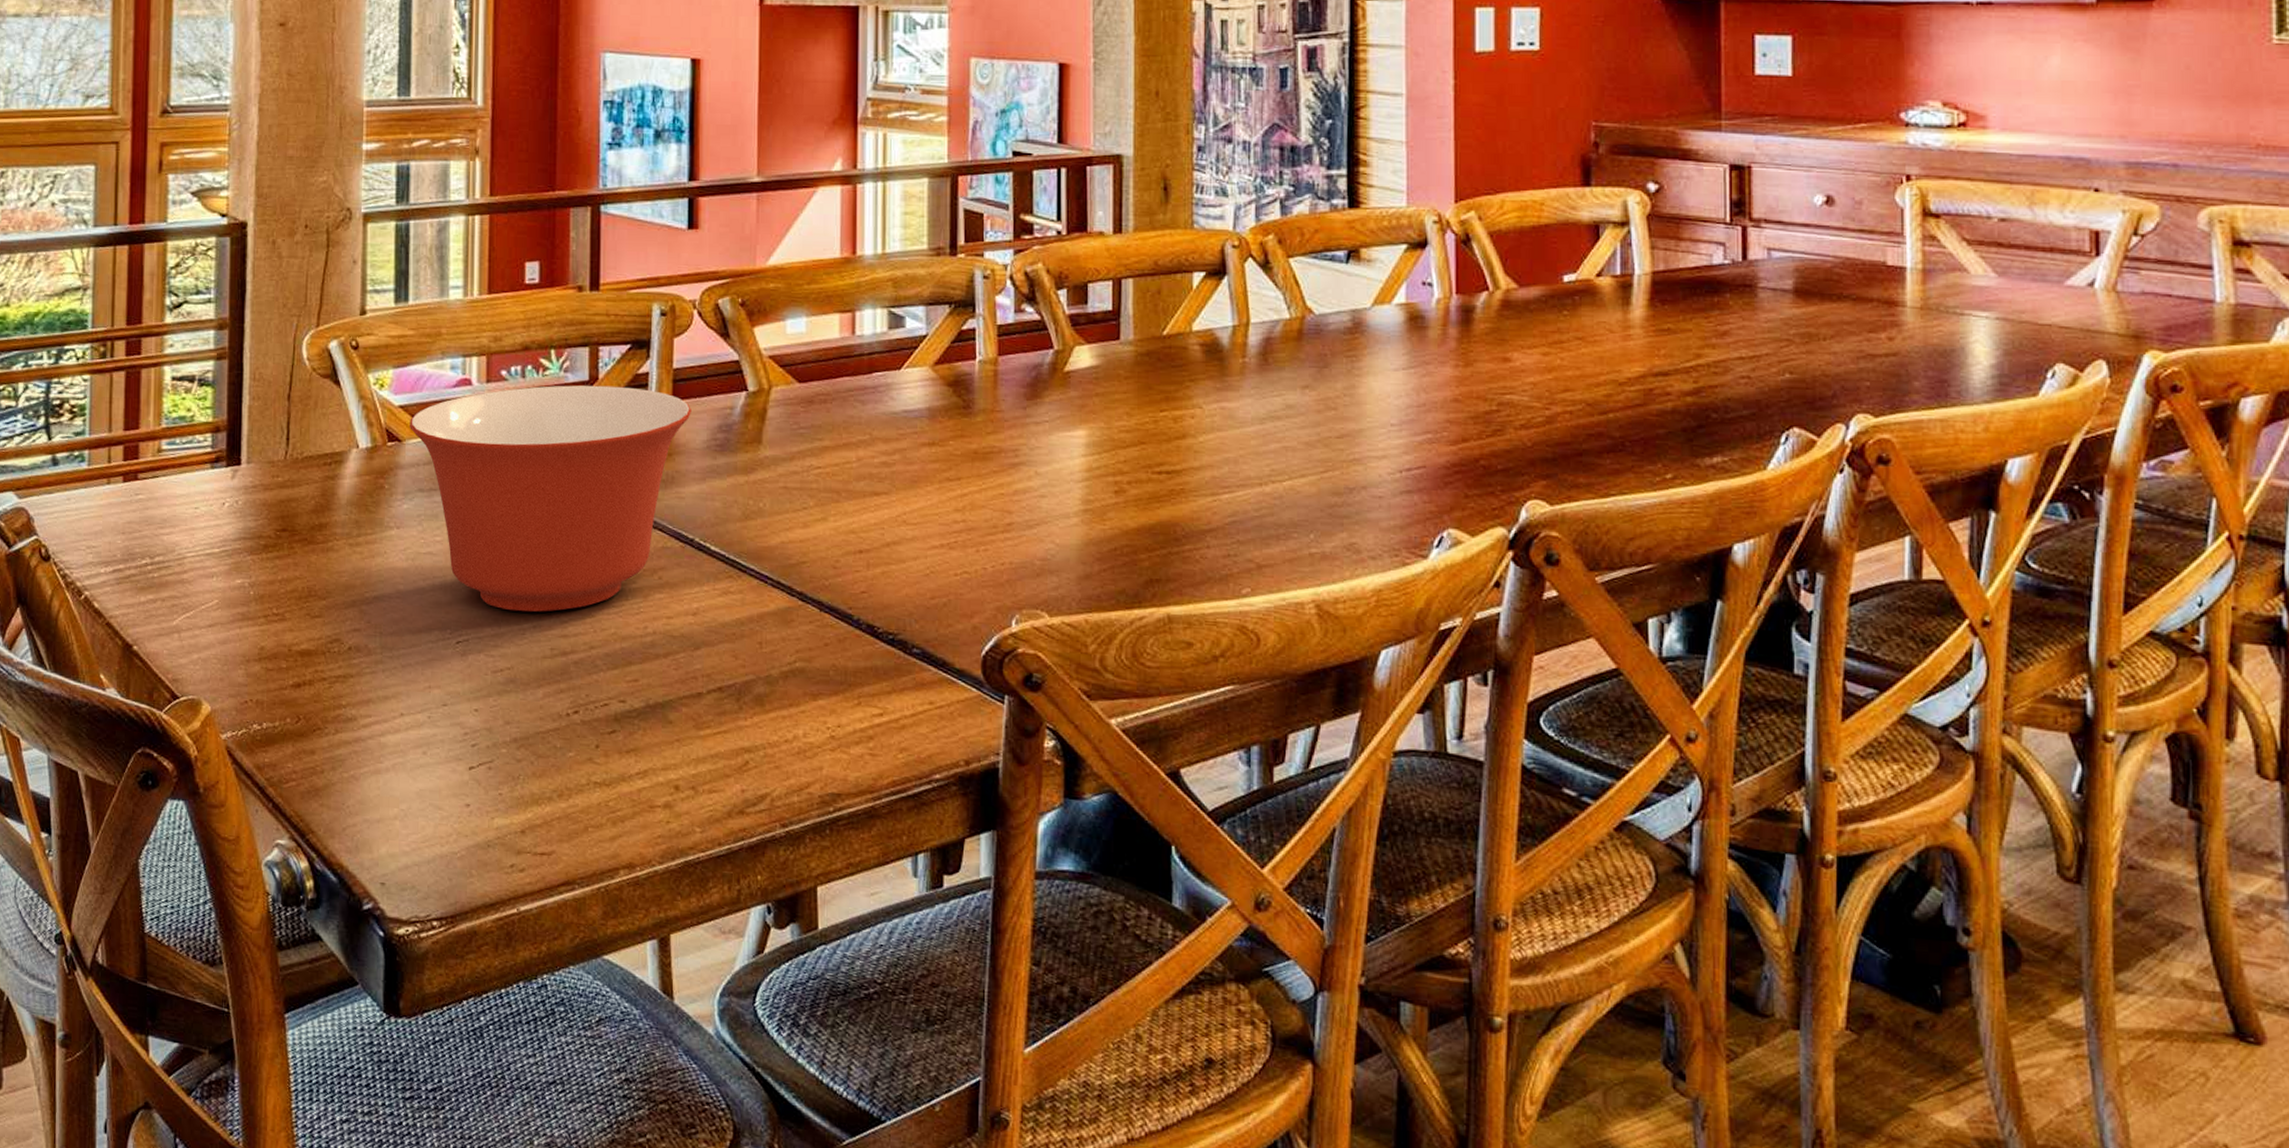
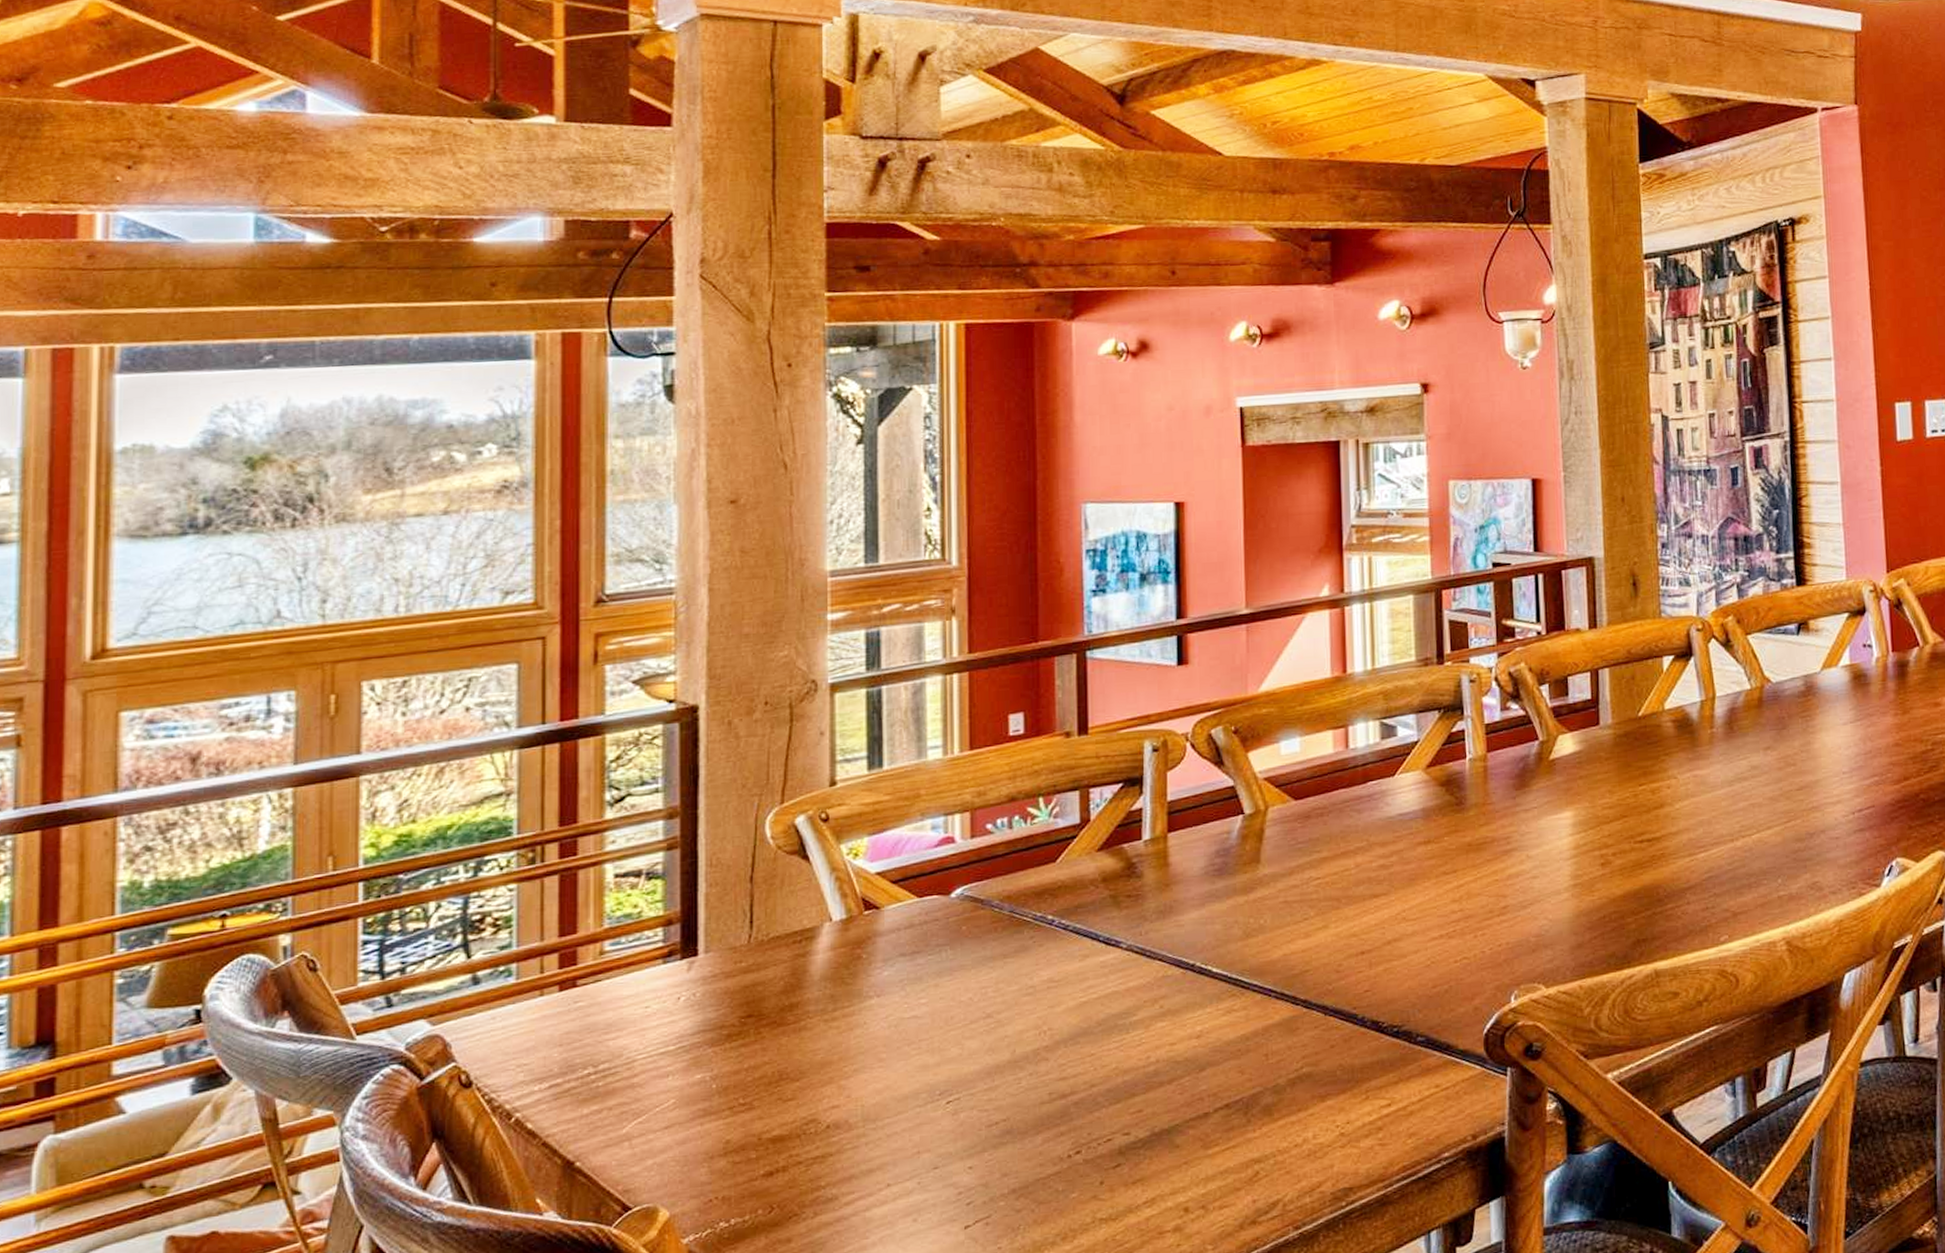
mixing bowl: present [410,385,691,613] -> none [888,824,1188,1063]

